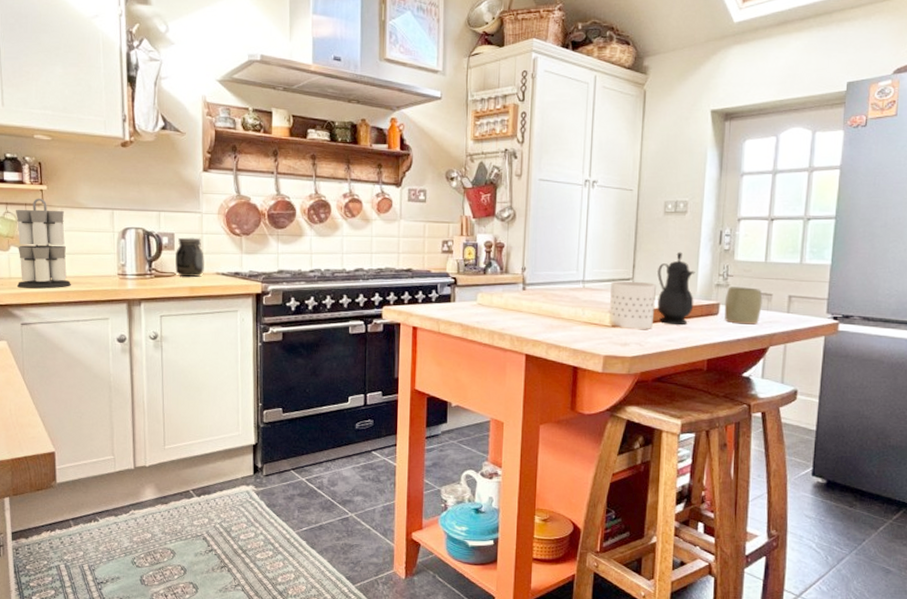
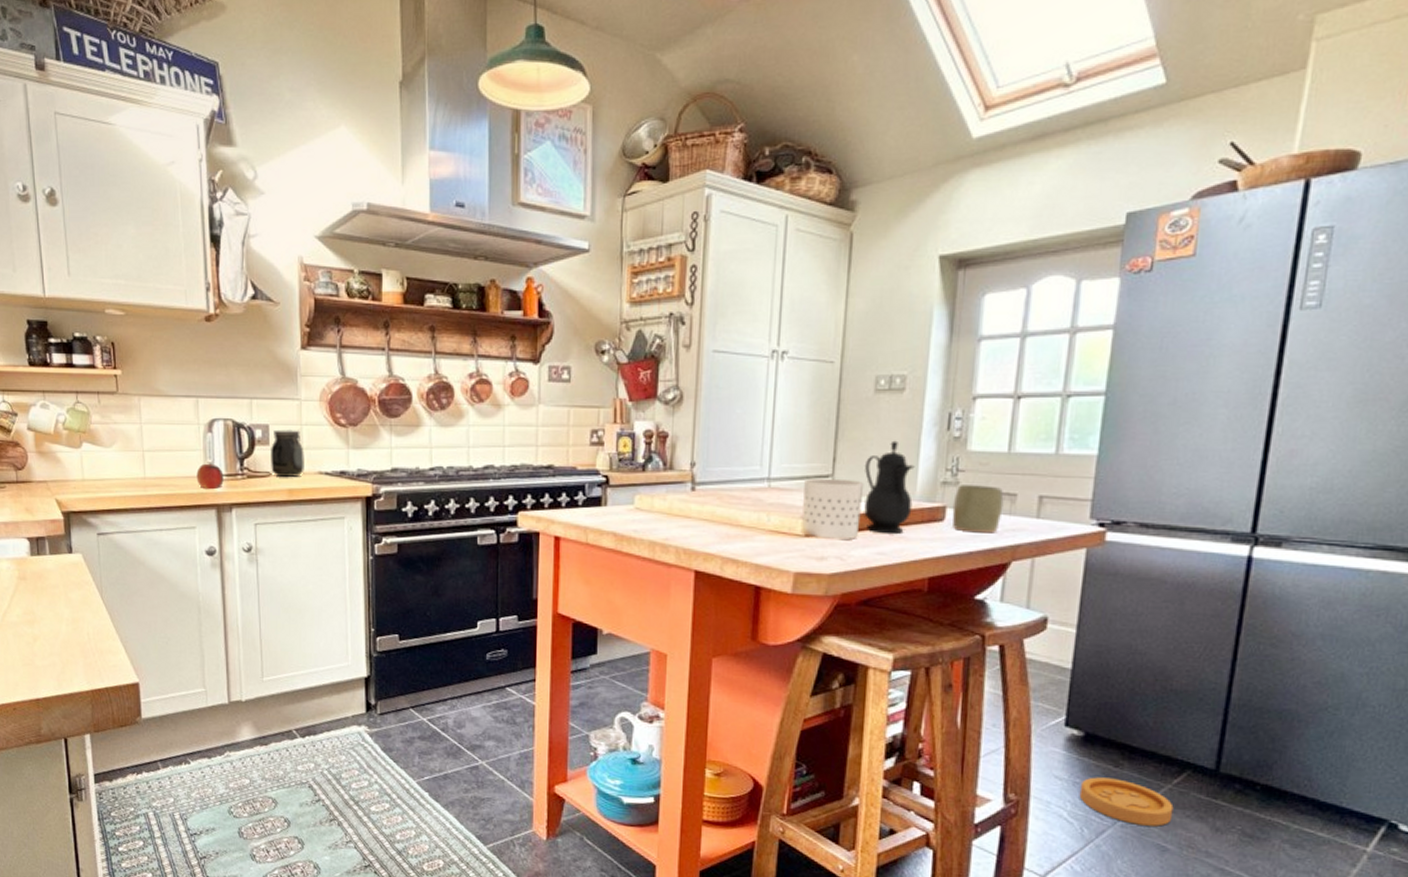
spice rack: present [15,198,71,290] -> none [86,384,152,494]
fruit: none [110,265,134,287] -> present [196,463,224,490]
pet bowl: none [824,515,894,553] -> present [1079,777,1174,827]

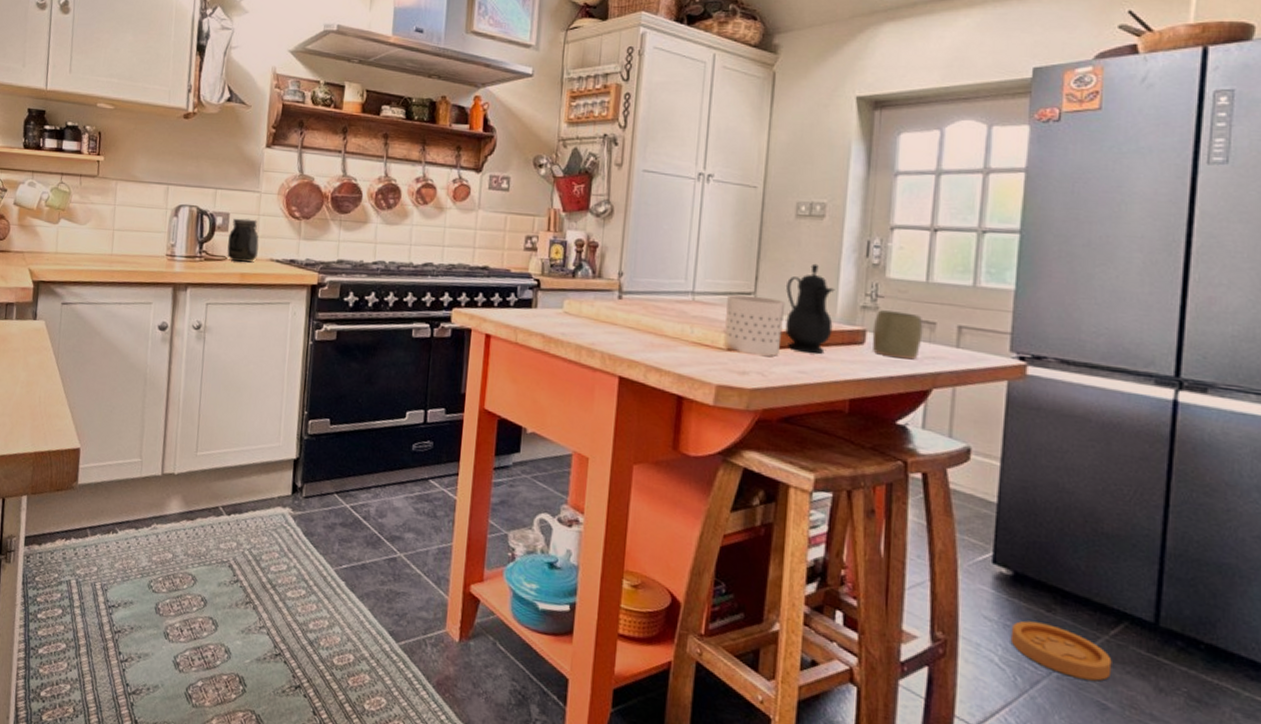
fruit: present [196,463,224,490] -> none [158,244,183,269]

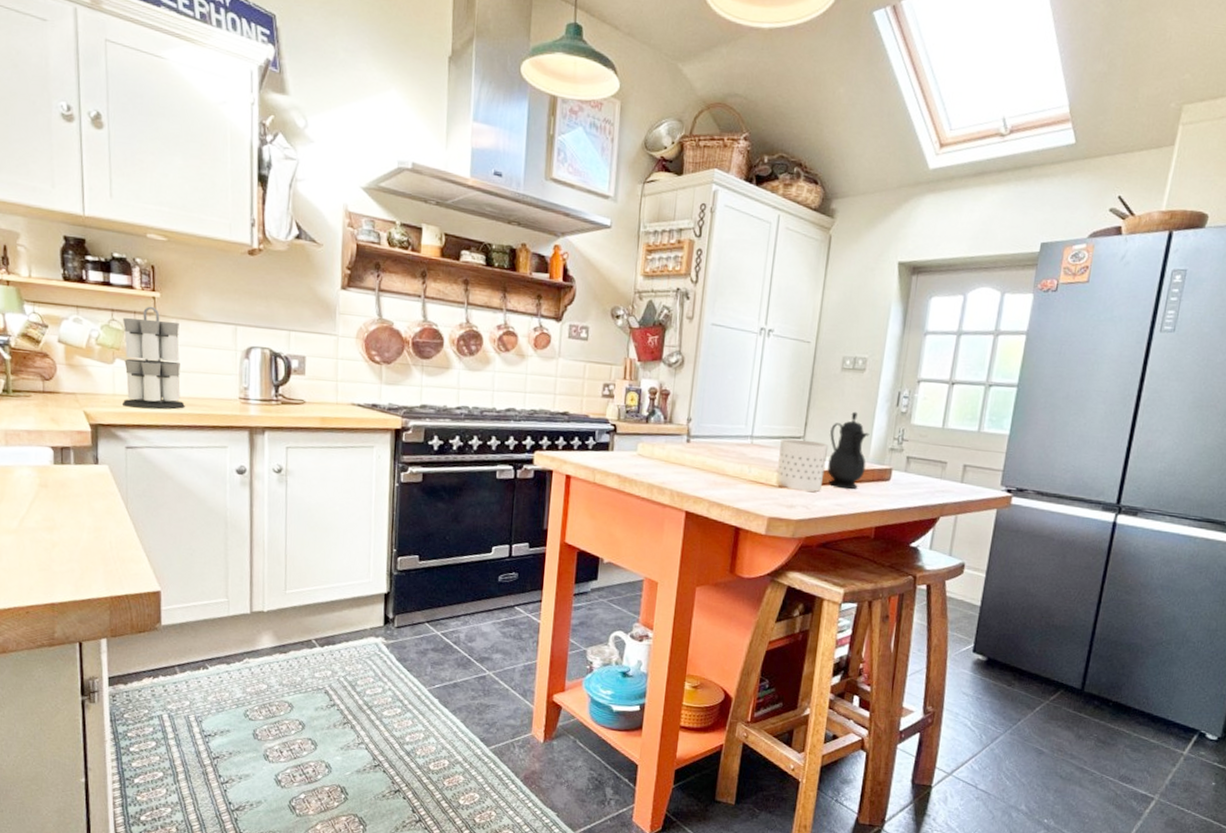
spice rack: none [62,169,118,267] -> present [122,306,185,410]
jar: present [227,218,259,262] -> none [305,361,339,406]
mug: present [872,310,923,360] -> none [896,452,937,493]
pet bowl: present [1010,620,1112,682] -> none [980,693,1050,734]

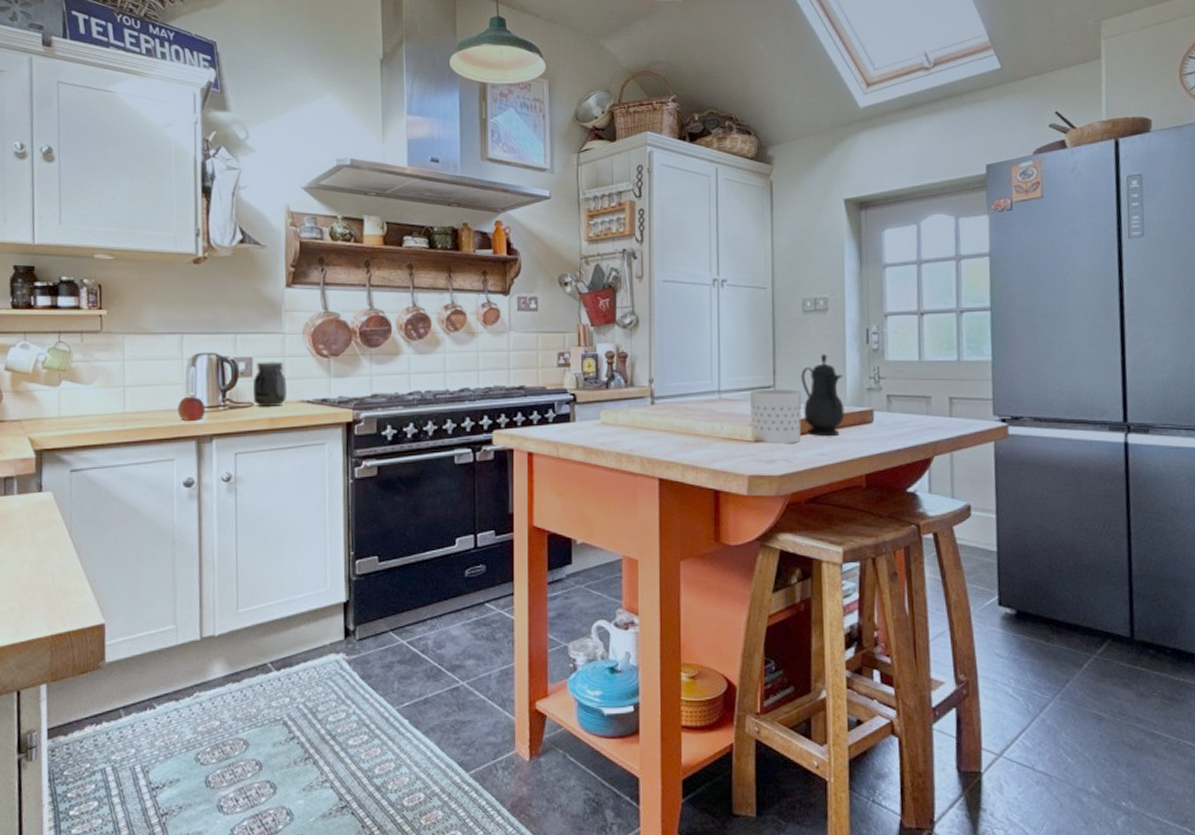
spice rack: present [122,306,185,410] -> none [68,324,131,430]
fruit: none [231,387,258,413] -> present [177,396,205,422]
jar: none [305,361,339,406] -> present [253,361,287,406]

